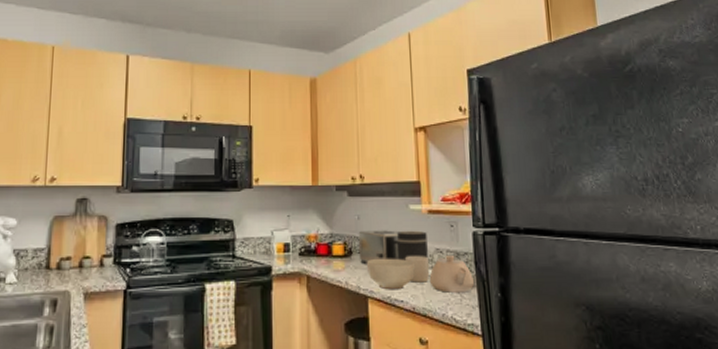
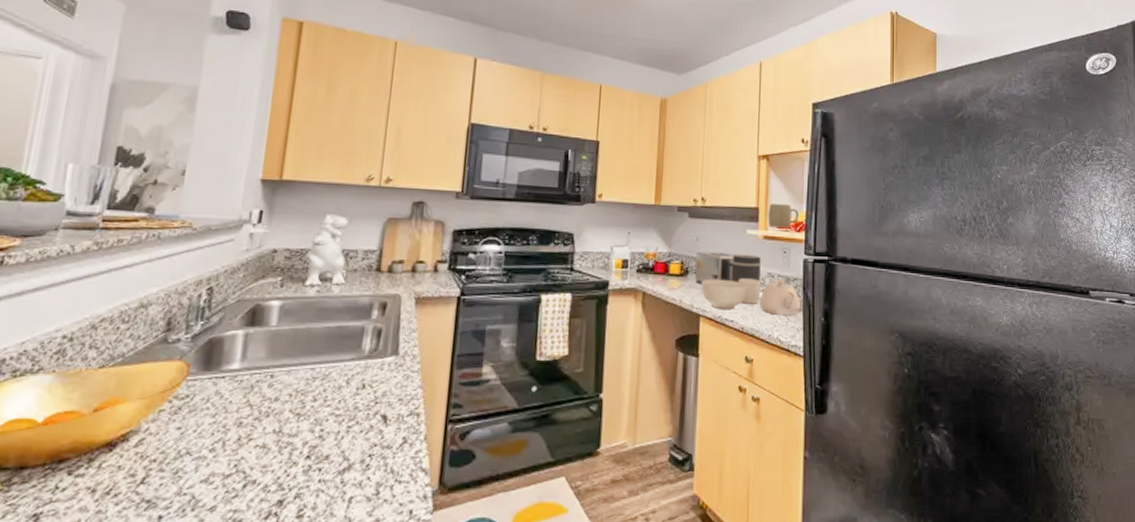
mug: none [430,176,464,202] -> present [767,204,799,229]

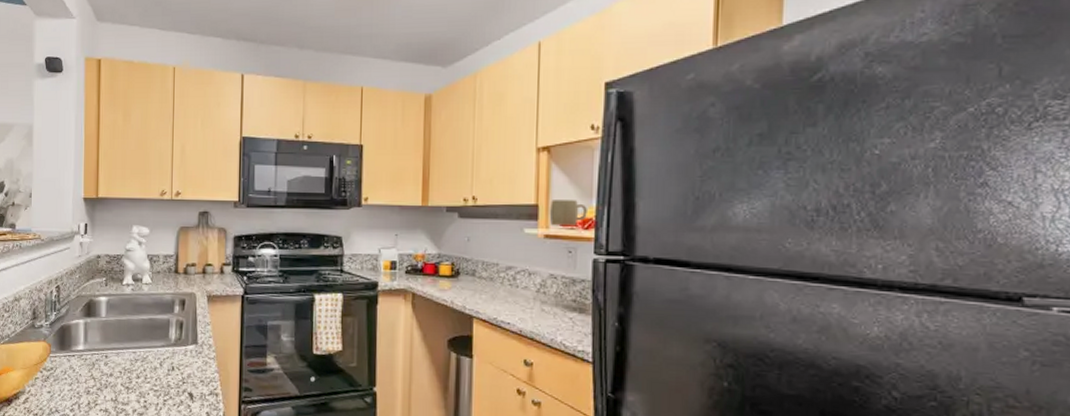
toaster: present [695,251,734,285] -> none [466,252,510,287]
bowl: present [701,278,747,310] -> none [473,280,525,312]
cylinder: present [732,254,761,283] -> none [508,254,541,284]
mug: present [739,278,761,304] -> none [516,280,542,307]
teapot: present [759,279,801,316] -> none [540,280,590,320]

